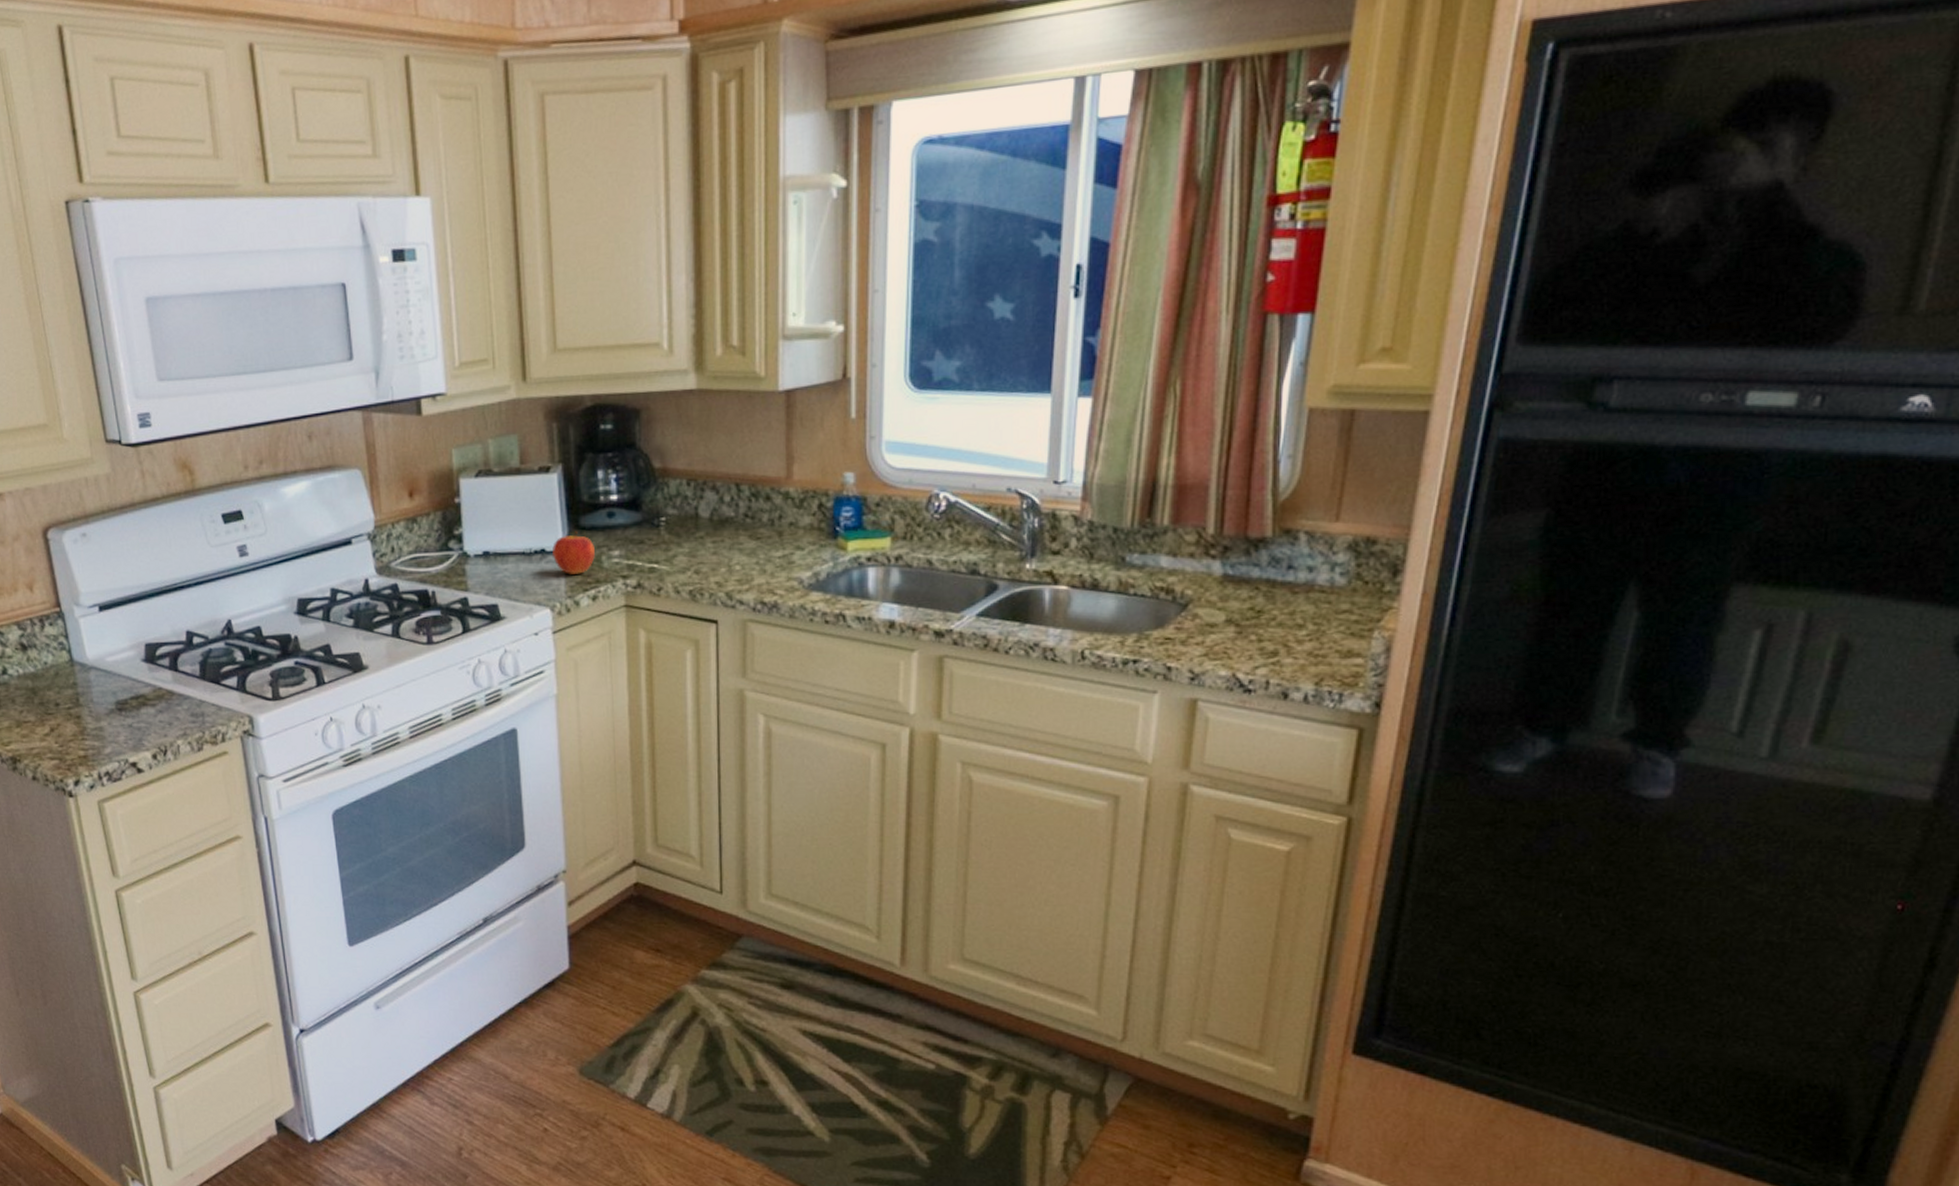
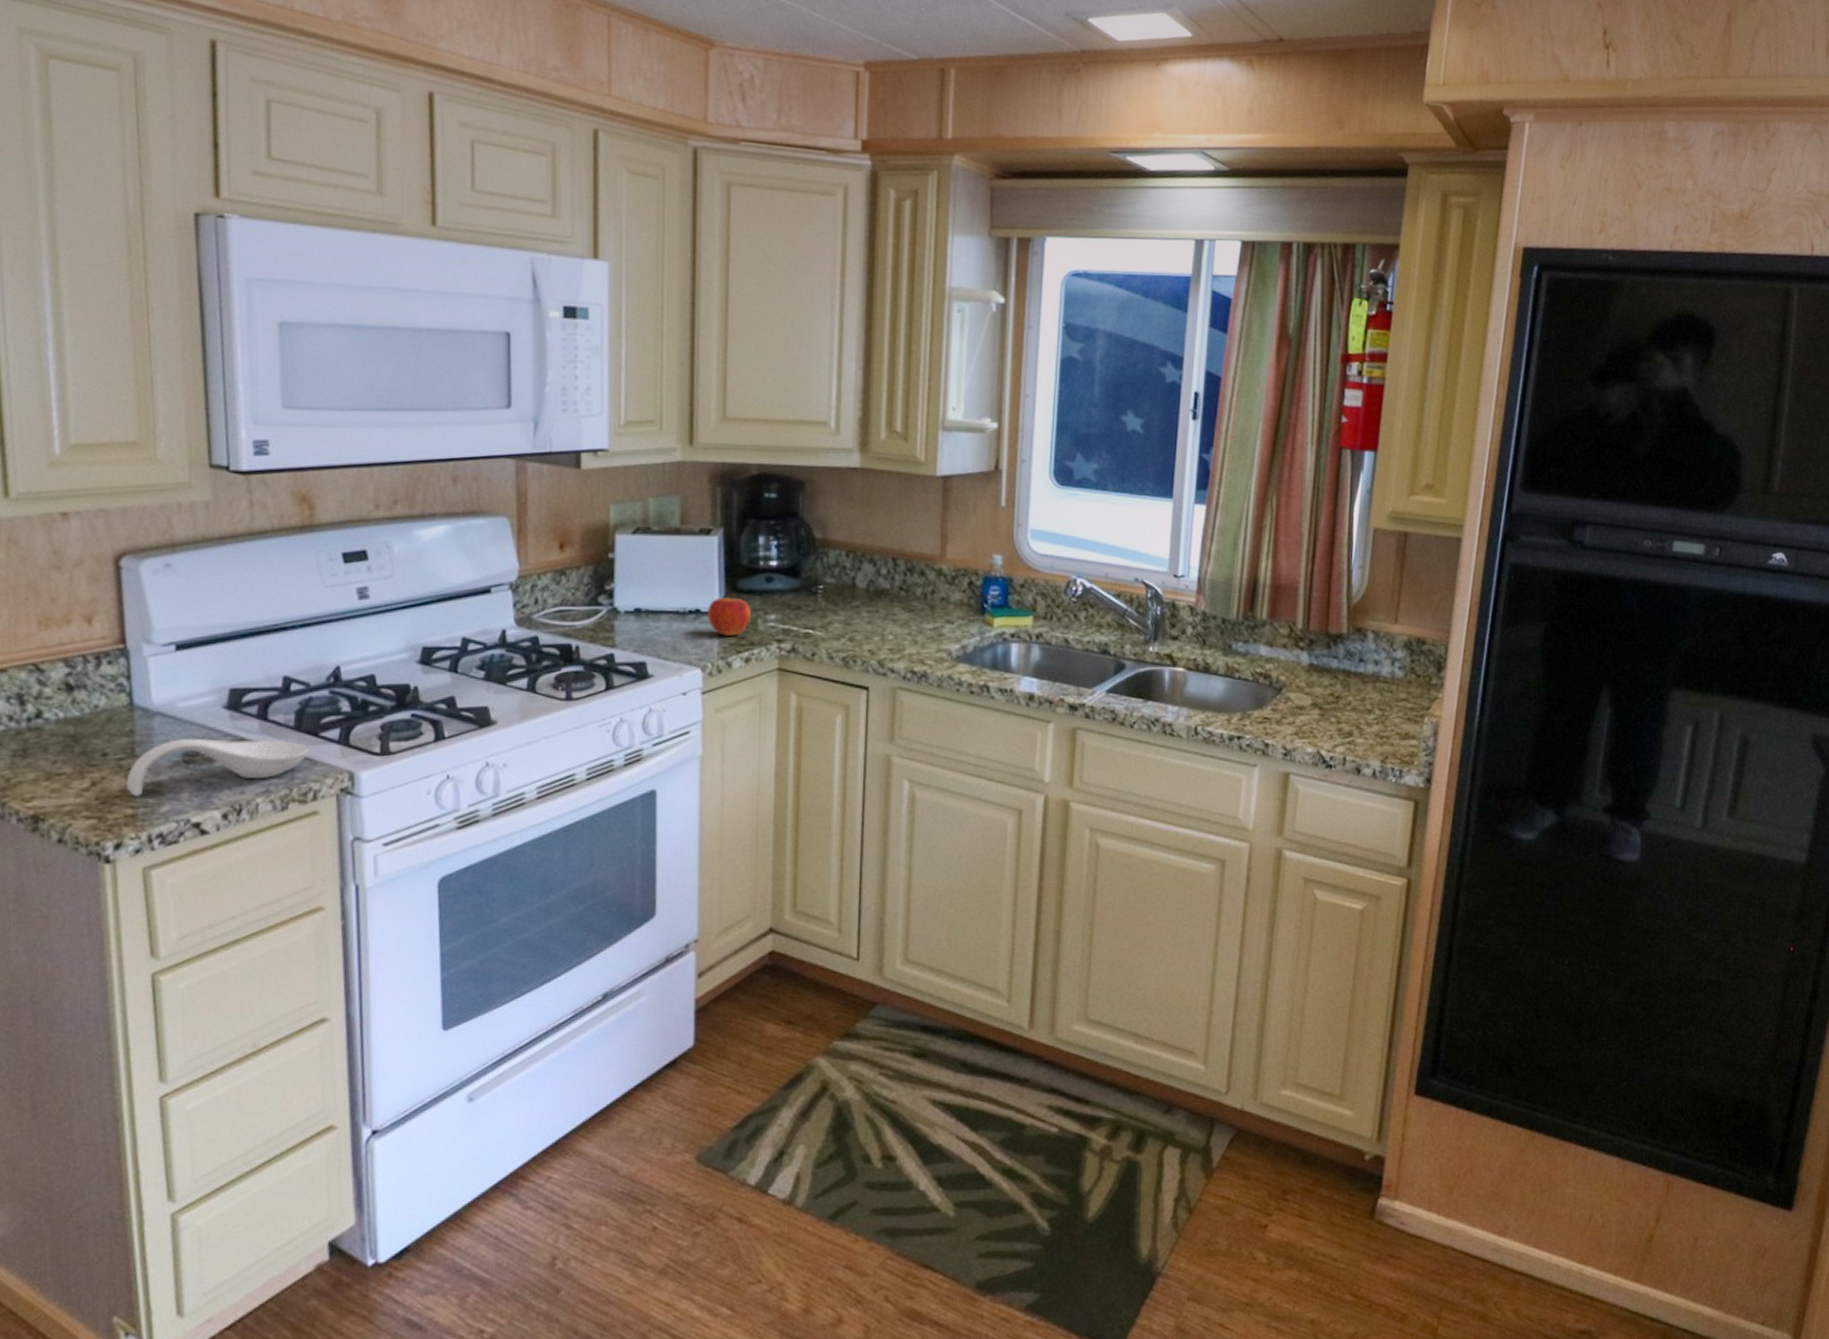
spoon rest: none [76,688,214,740] -> present [125,738,309,797]

